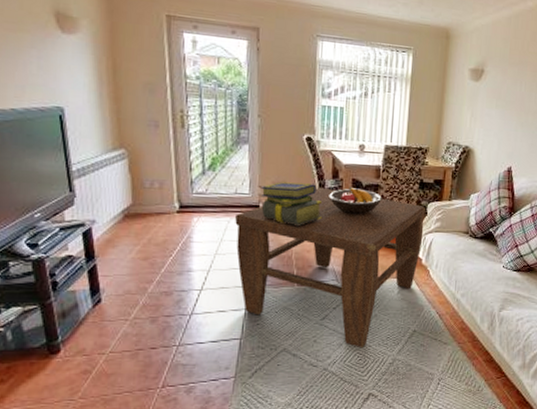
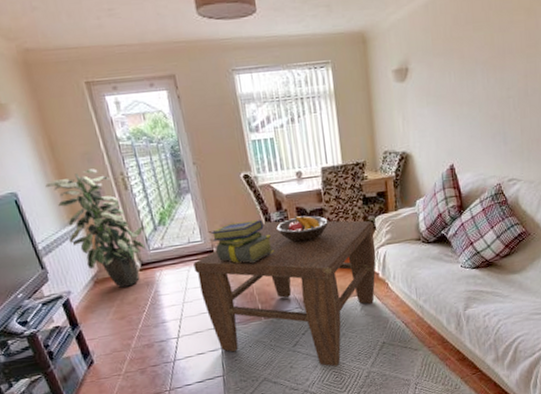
indoor plant: none [97,99,191,227] -> present [45,169,146,288]

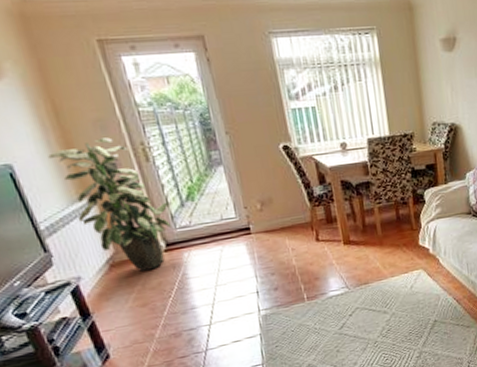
coffee table: present [193,220,376,367] -> none [227,194,426,349]
stack of books: present [211,220,274,263] -> none [246,194,318,242]
fruit bowl: present [276,215,329,242] -> none [319,189,377,218]

